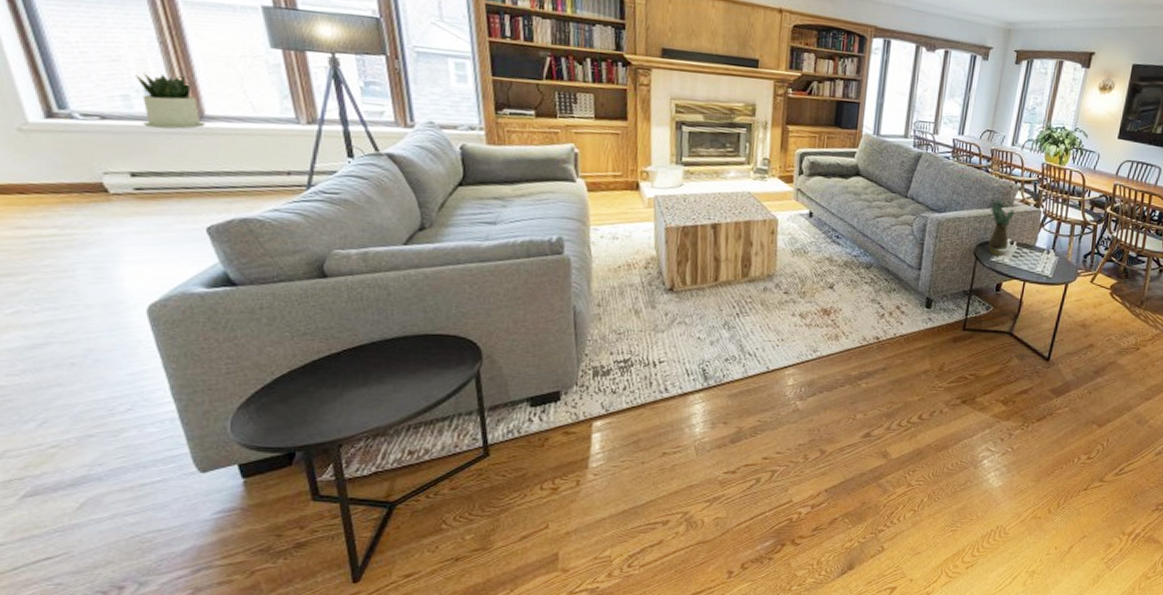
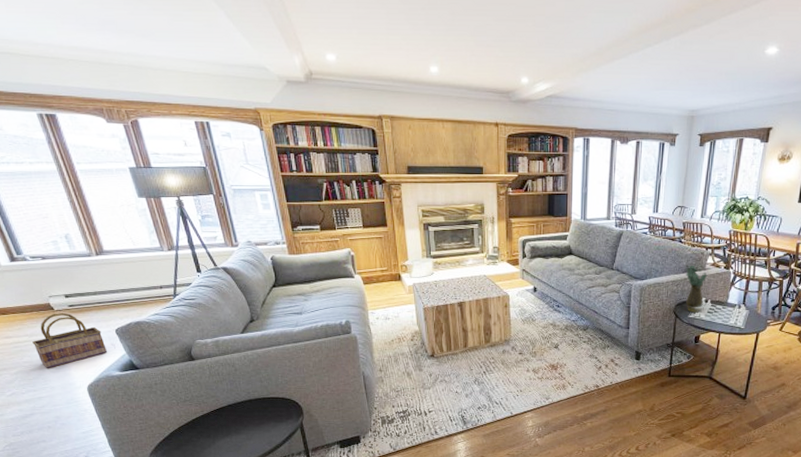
basket: none [64,197,190,277] -> present [32,312,108,368]
planter: present [135,73,205,130] -> none [58,223,105,263]

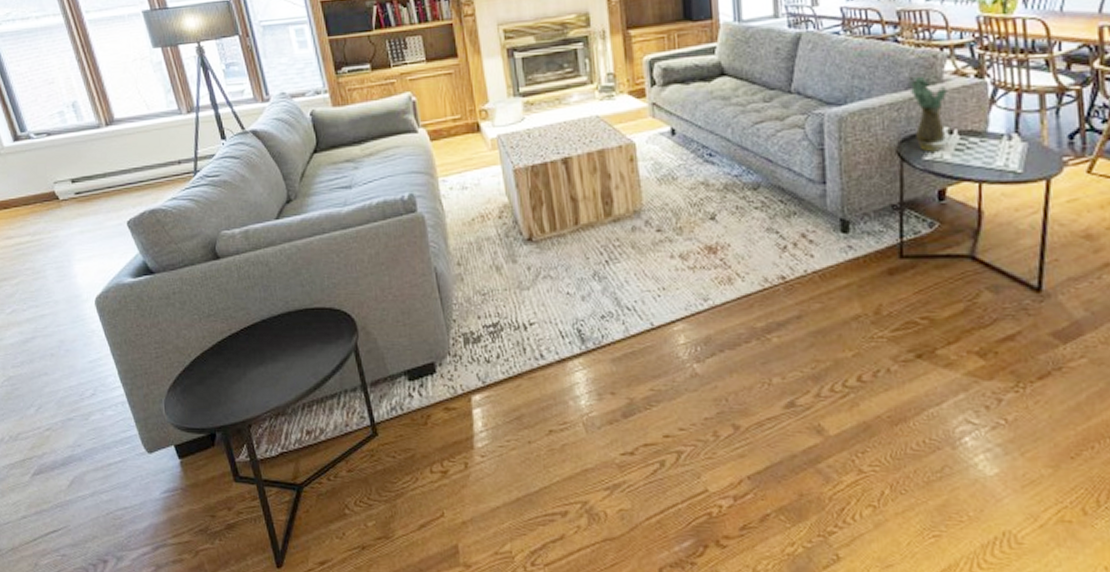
basket: present [32,312,108,368] -> none [35,202,118,276]

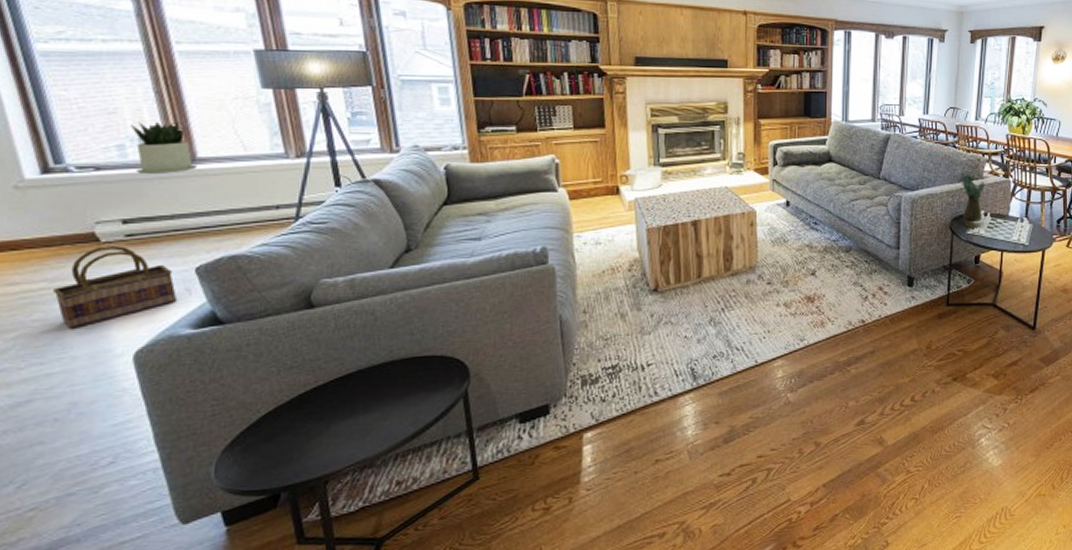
basket: none [35,202,118,276] -> present [53,245,178,329]
planter: none [65,86,115,138] -> present [131,121,197,175]

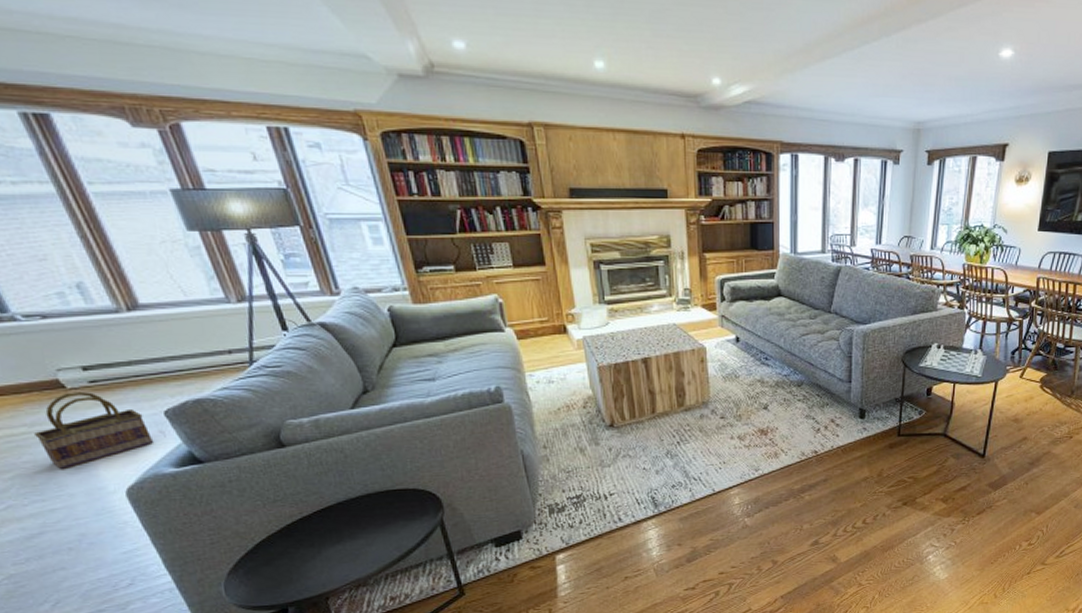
planter: present [131,121,197,175] -> none [65,267,141,322]
vase: present [961,173,985,228] -> none [914,305,939,361]

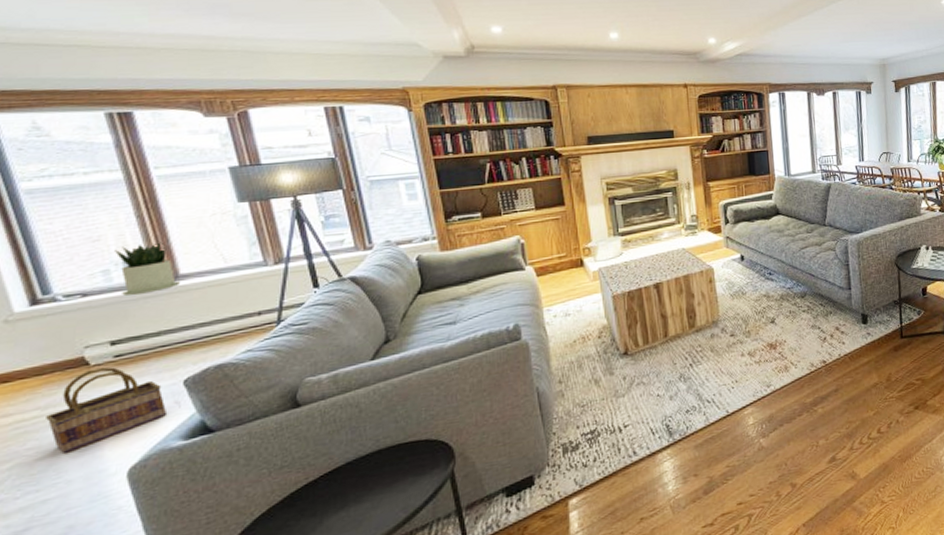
planter: none [65,267,141,322] -> present [115,242,180,297]

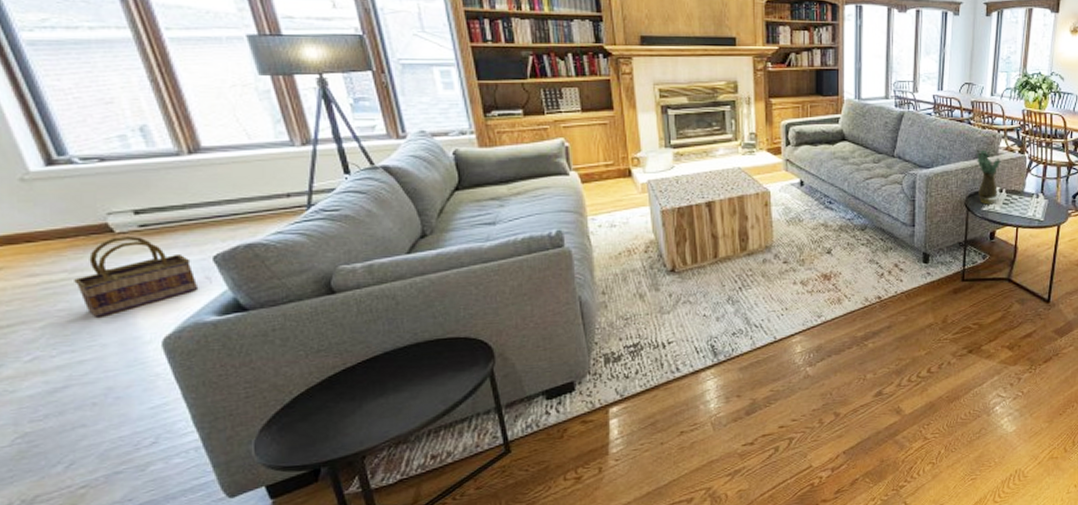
planter: present [115,242,180,297] -> none [130,110,202,165]
vase: none [900,211,925,263] -> present [976,149,1000,205]

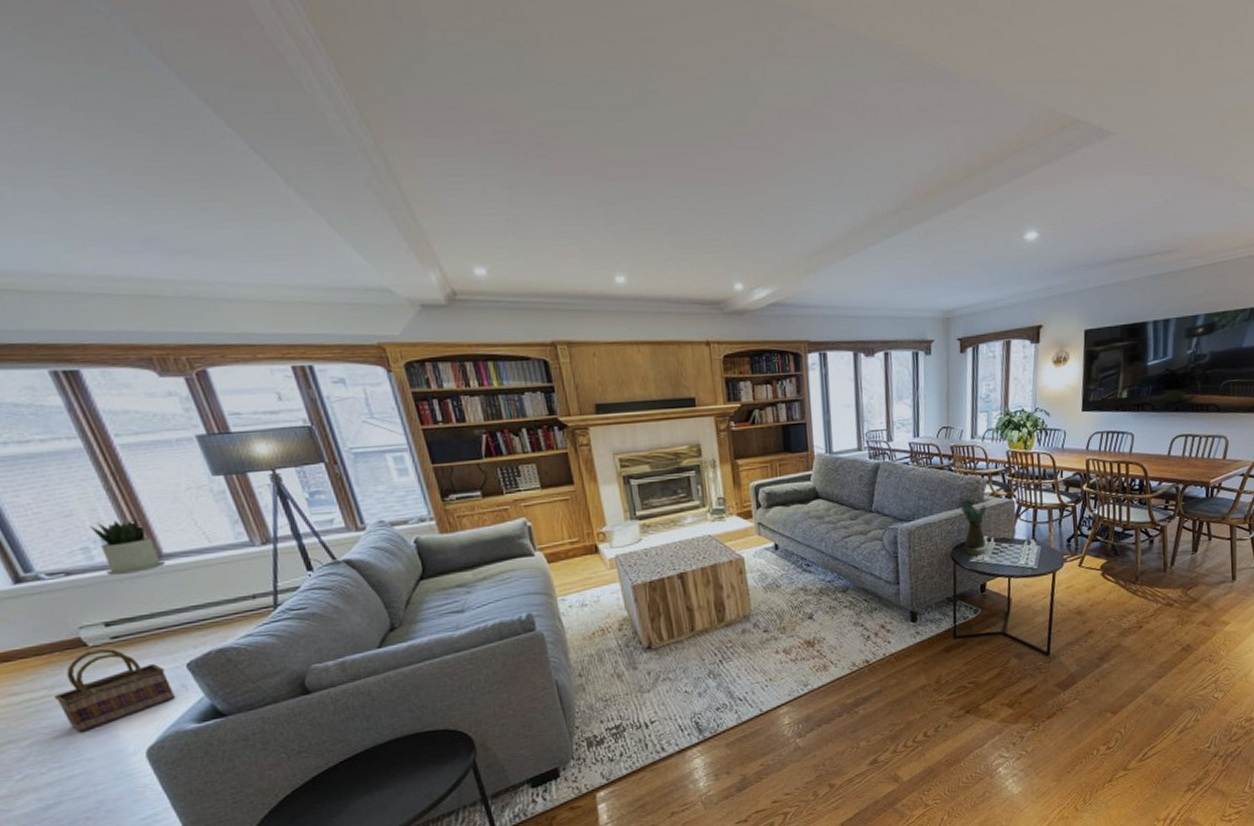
planter: none [130,110,202,165] -> present [90,518,165,576]

